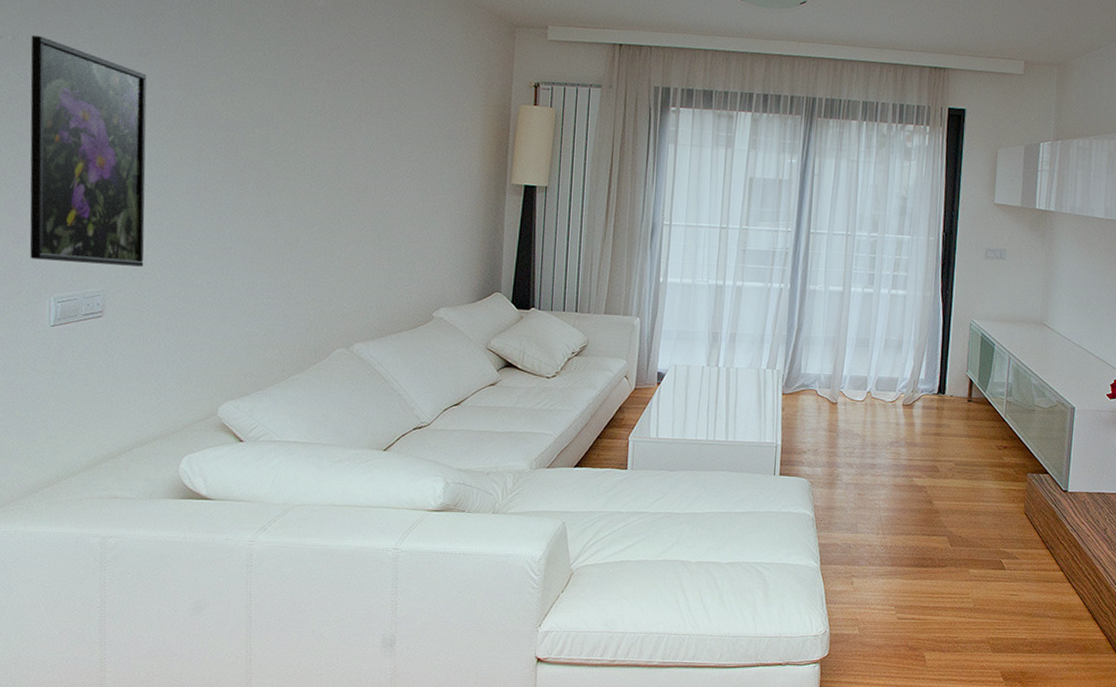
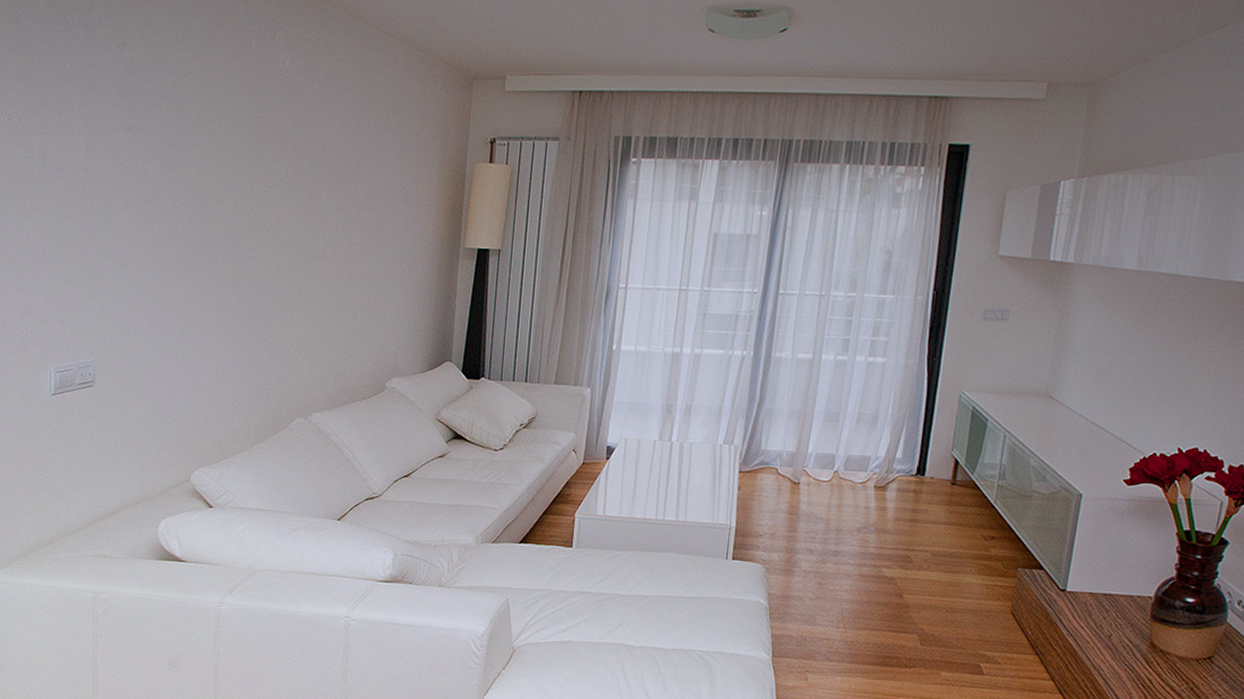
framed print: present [29,35,147,267] -> none [33,117,130,338]

